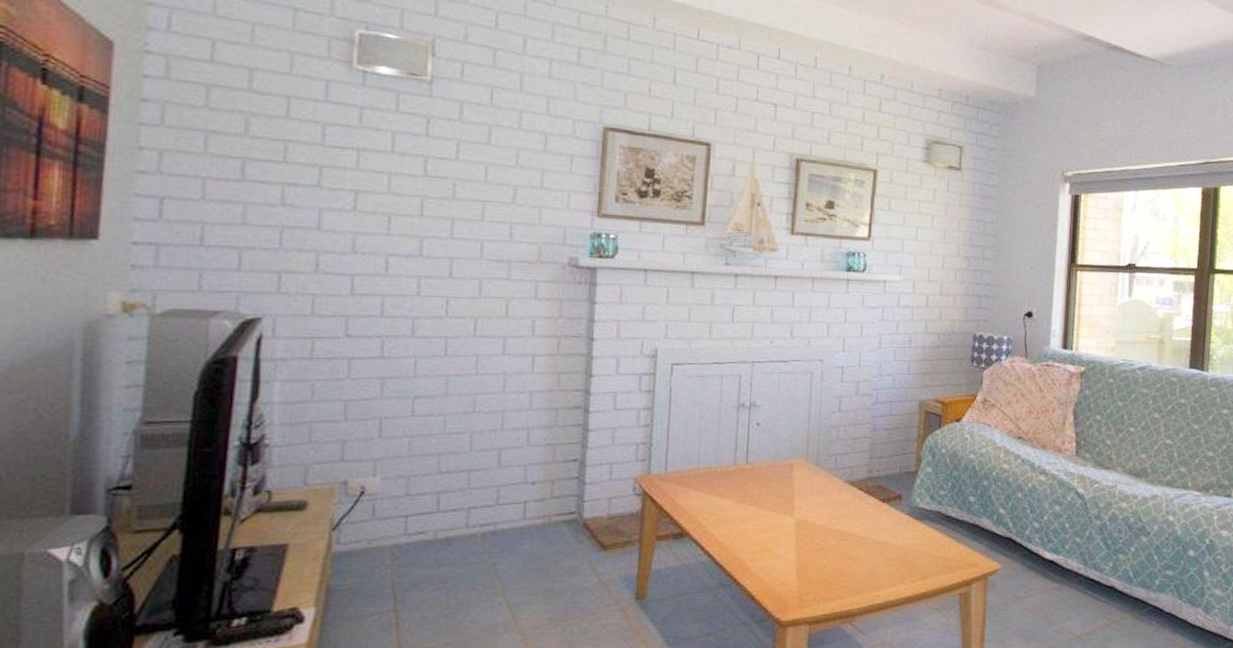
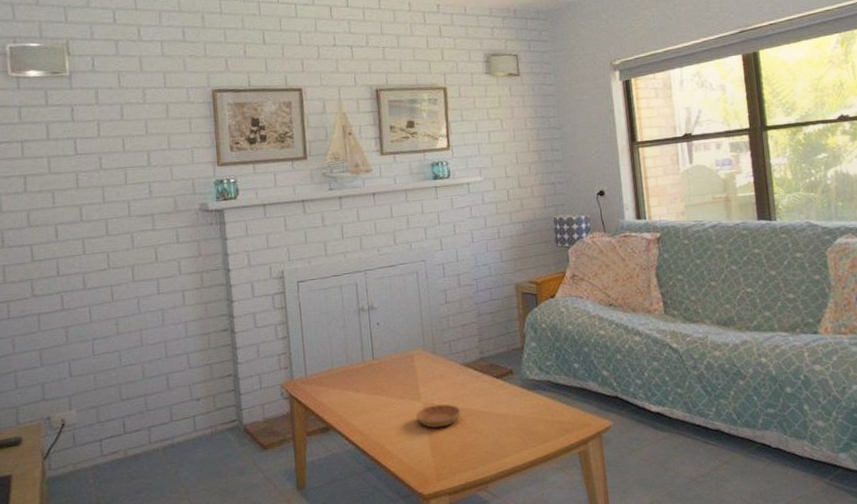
saucer: none [785,523,837,549] -> present [416,404,461,428]

